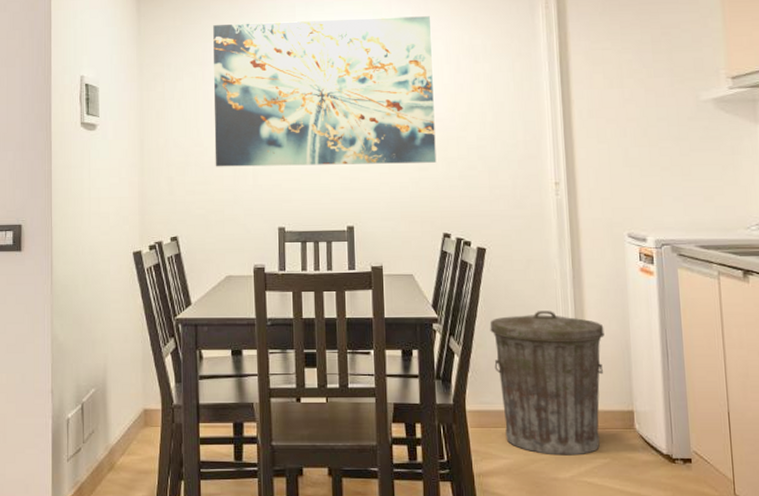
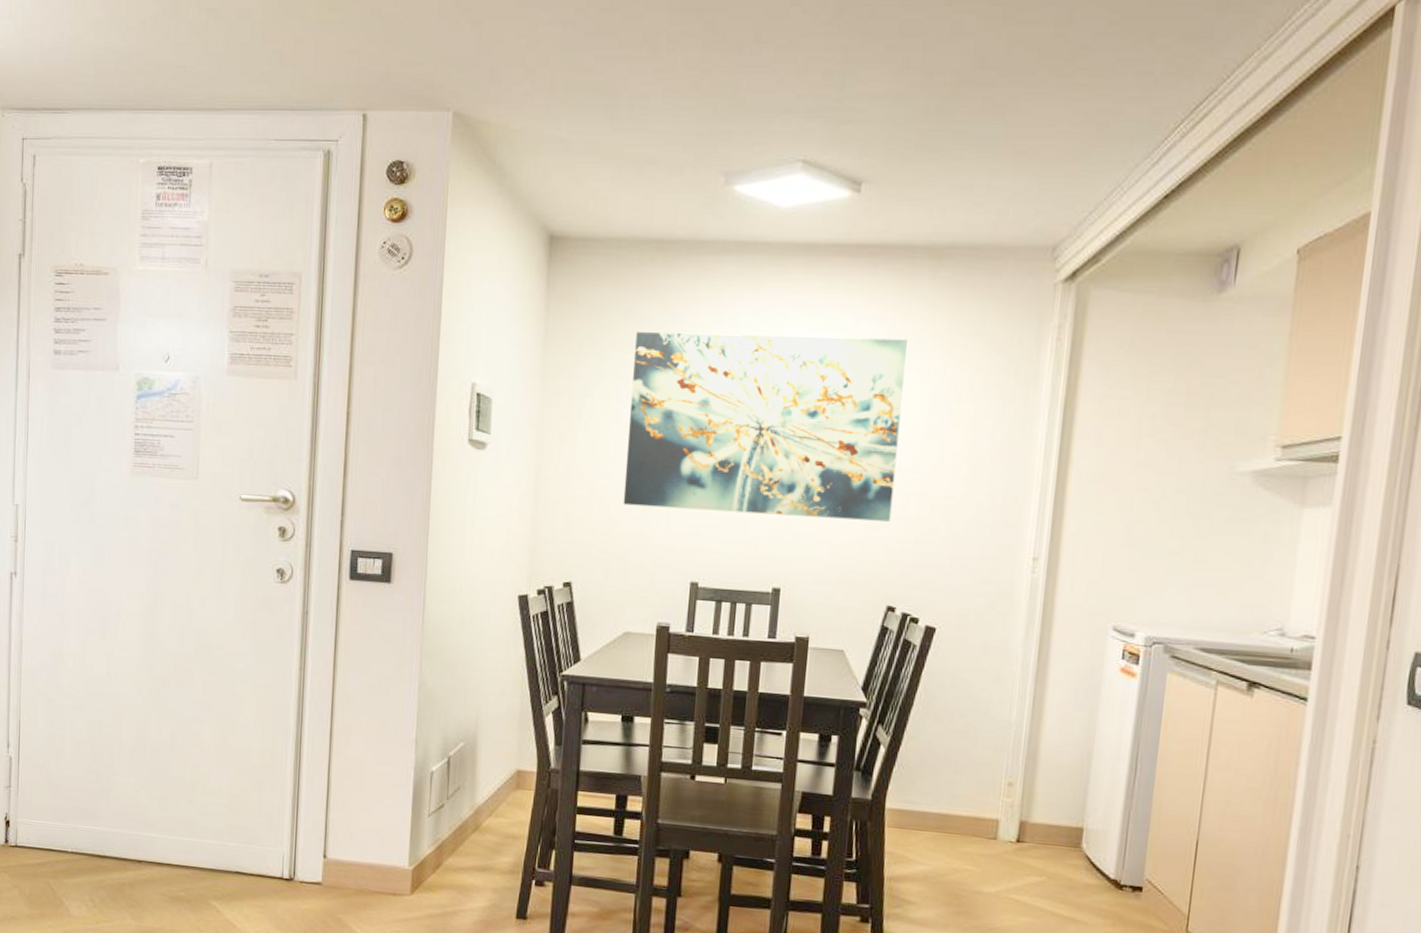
trash can: present [490,311,605,456] -> none [925,705,1065,870]

